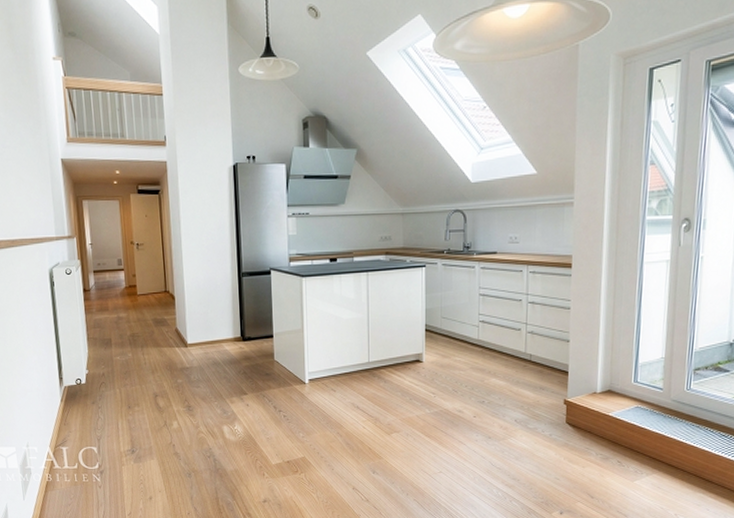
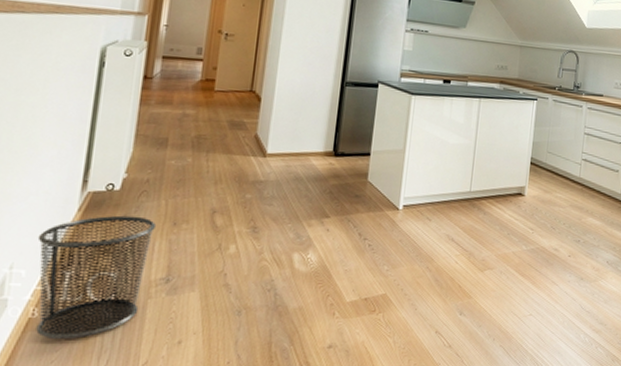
waste bin: none [39,403,117,497] -> present [36,215,157,340]

